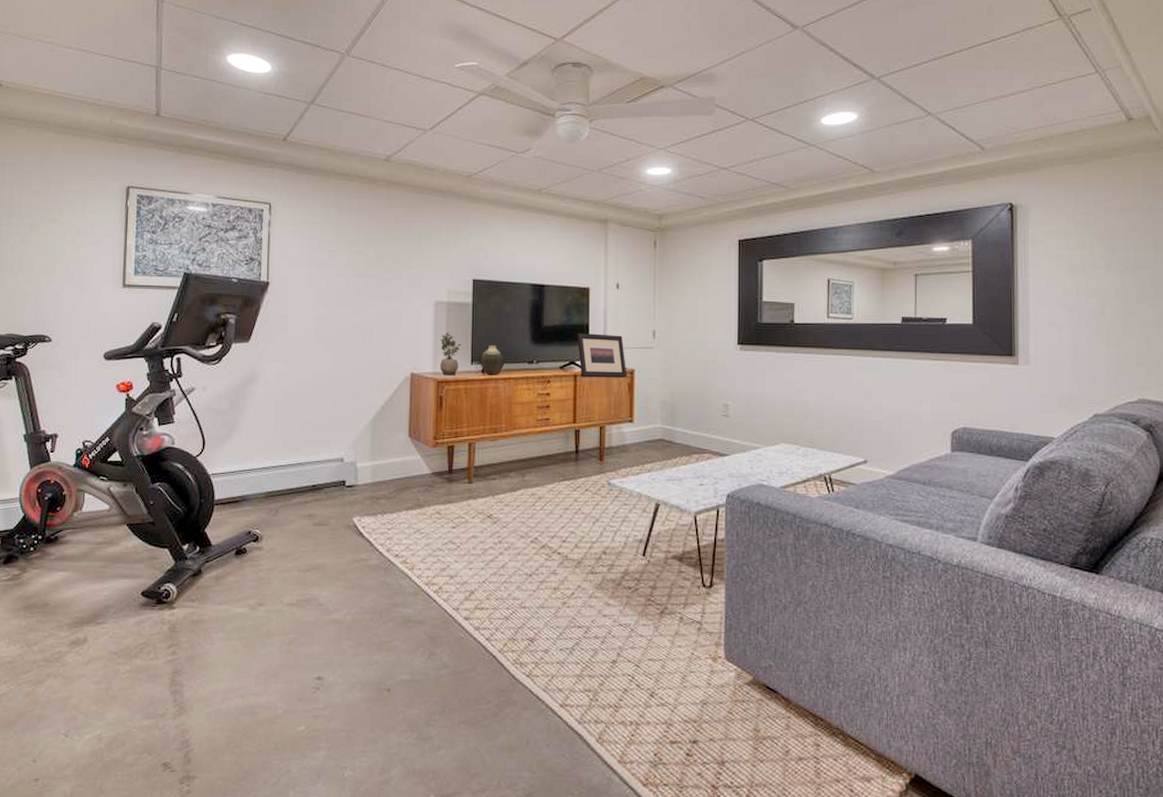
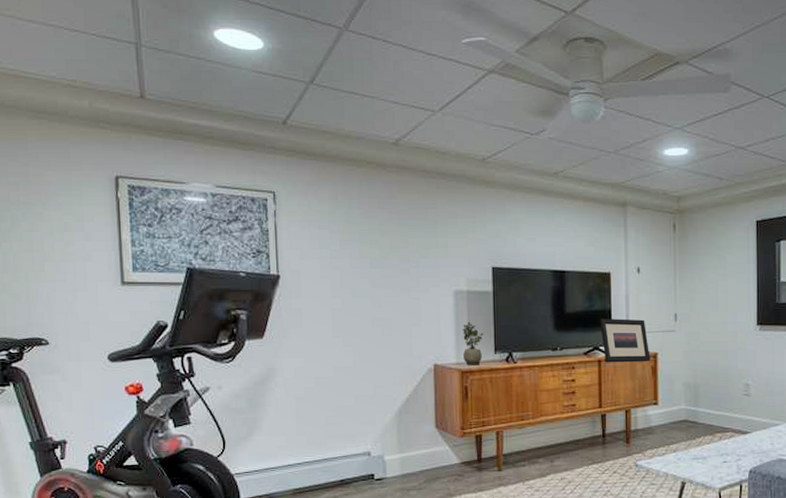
vase: present [480,345,505,376] -> none [503,333,529,365]

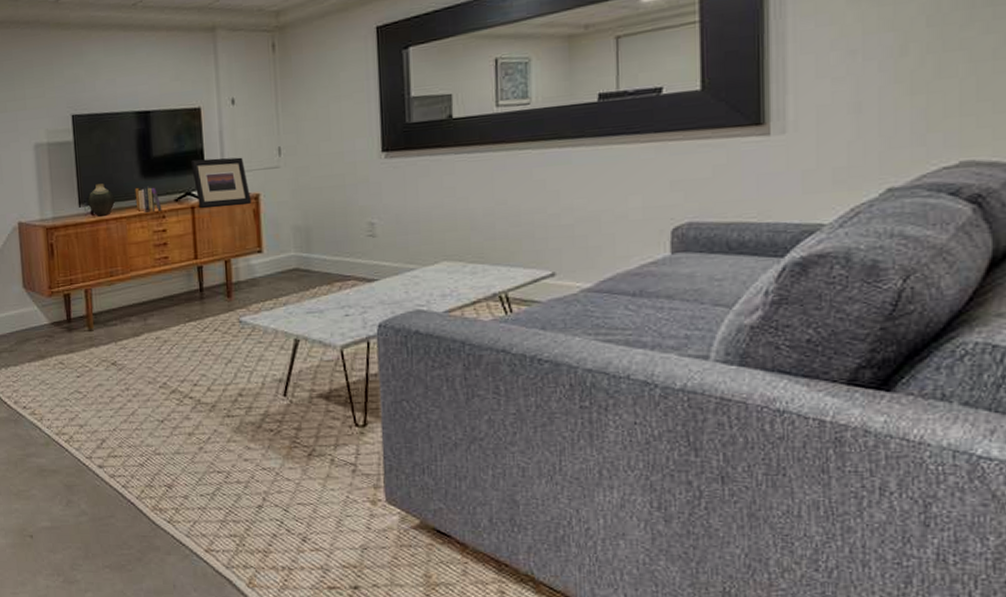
potted plant: present [462,322,484,366] -> none [44,176,67,222]
vase: none [503,333,529,365] -> present [87,183,115,218]
books: none [548,339,572,364] -> present [134,186,162,214]

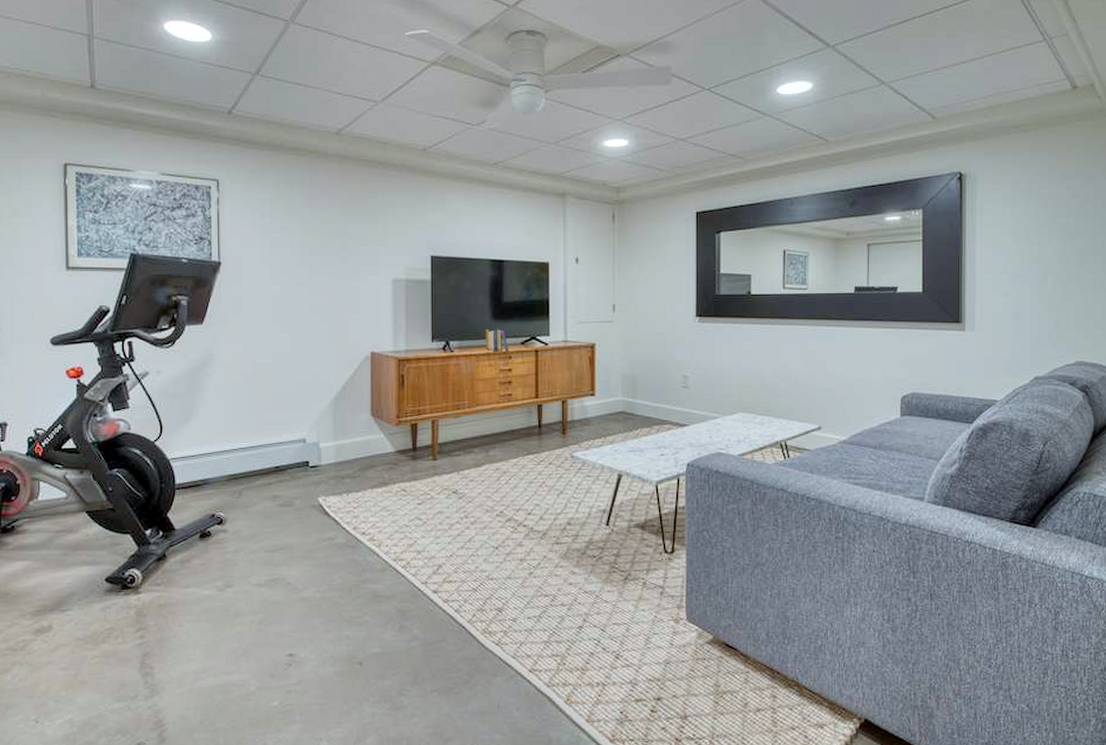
vase: present [87,183,115,218] -> none [440,322,466,353]
picture frame: present [191,157,252,208] -> none [538,309,588,352]

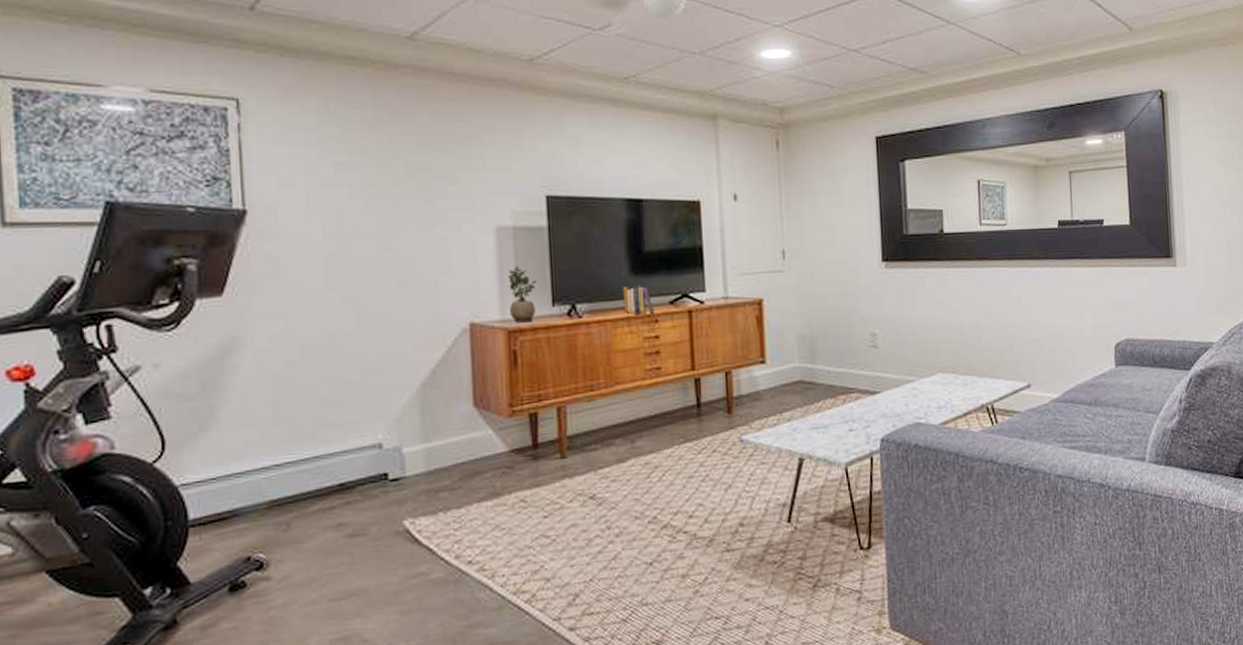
potted plant: none [399,310,421,354] -> present [507,267,537,323]

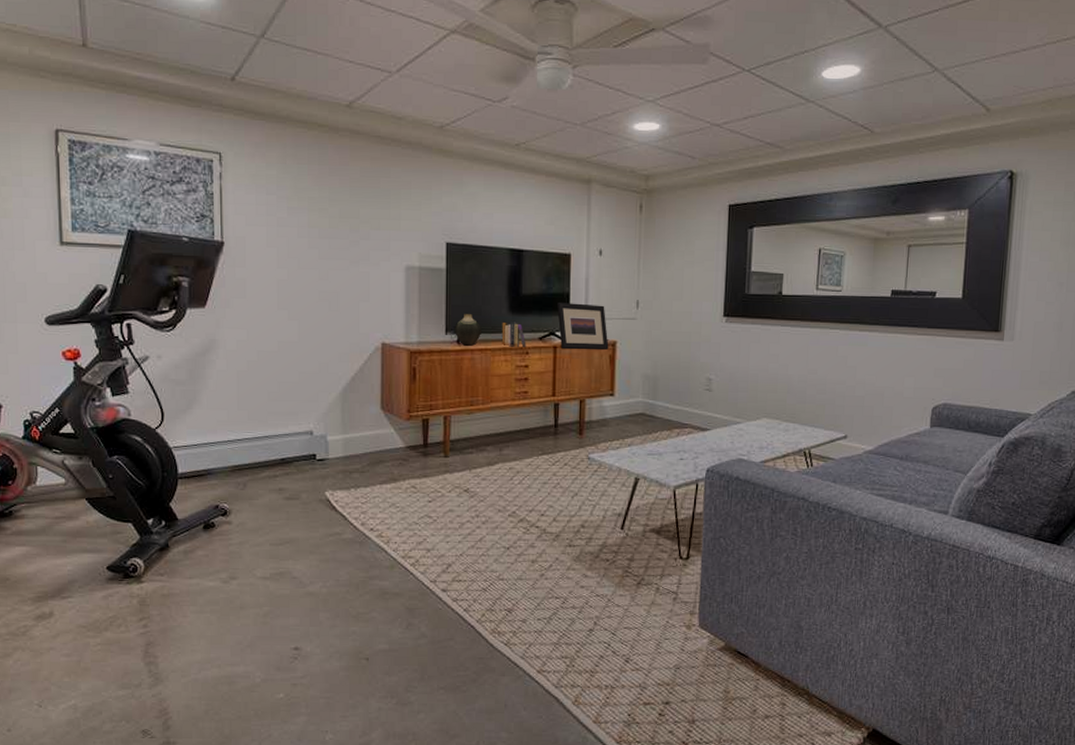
potted plant: present [507,267,537,323] -> none [412,300,435,346]
vase: none [564,279,598,320] -> present [455,314,481,347]
picture frame: none [689,257,755,312] -> present [557,303,609,349]

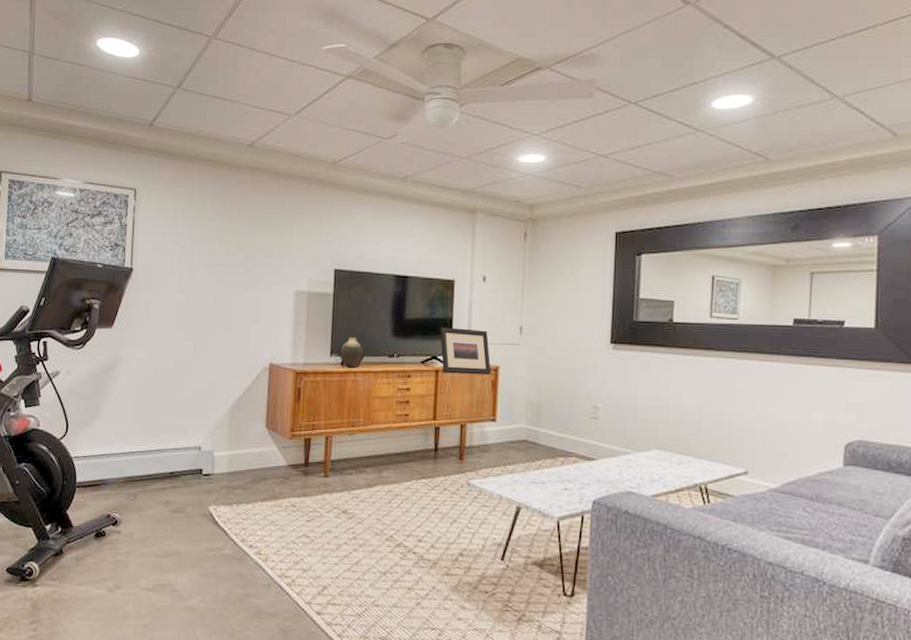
books: present [501,322,526,348] -> none [384,345,409,371]

